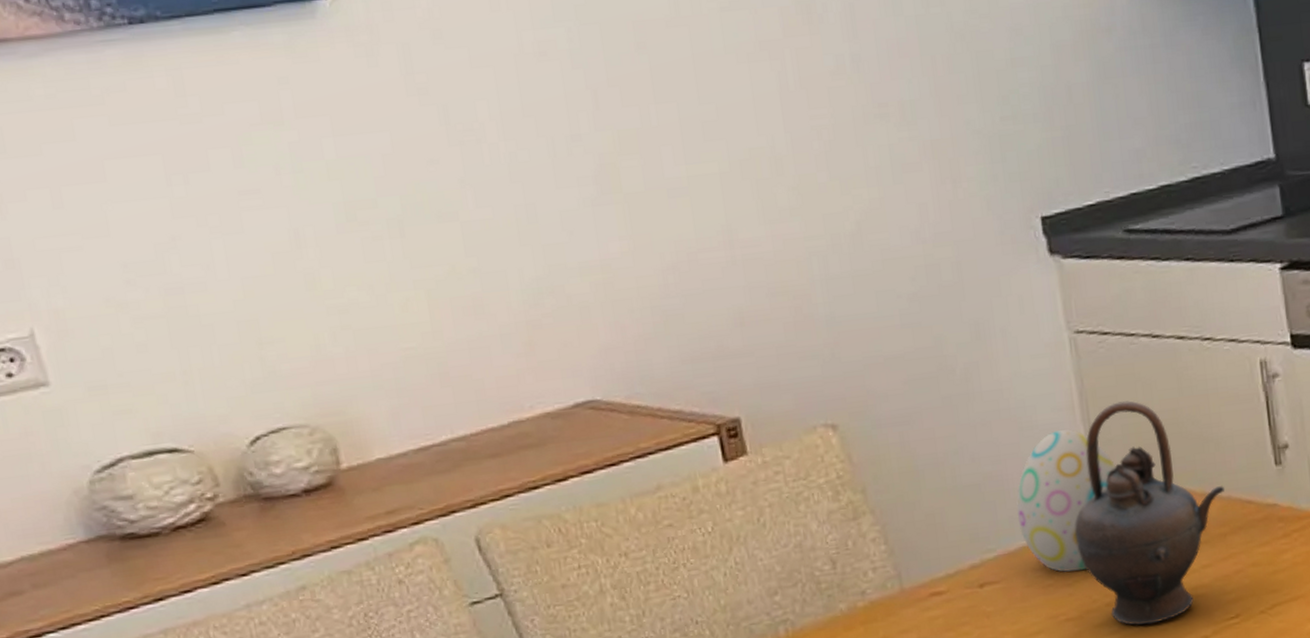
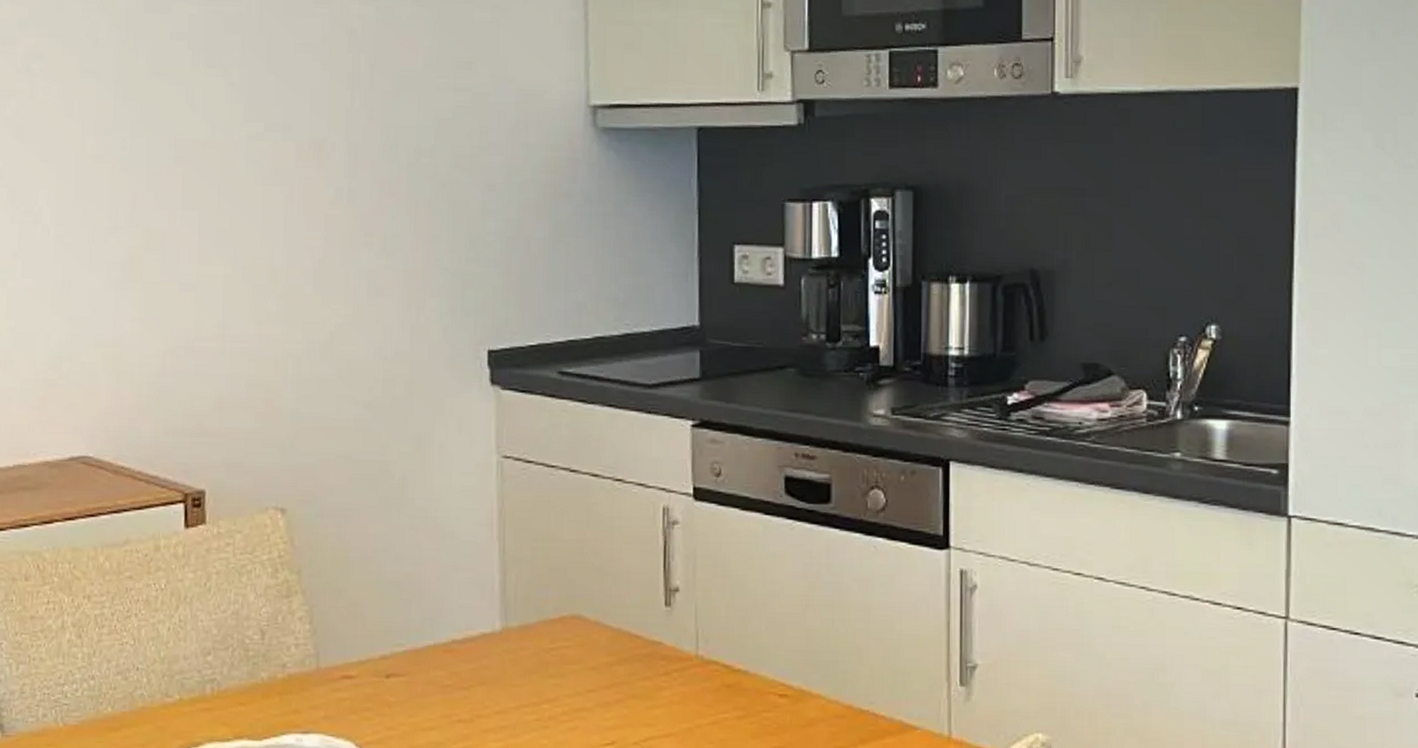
decorative egg: present [1016,429,1117,572] -> none [428,544,523,677]
teapot: present [1074,401,1225,625] -> none [477,526,617,738]

